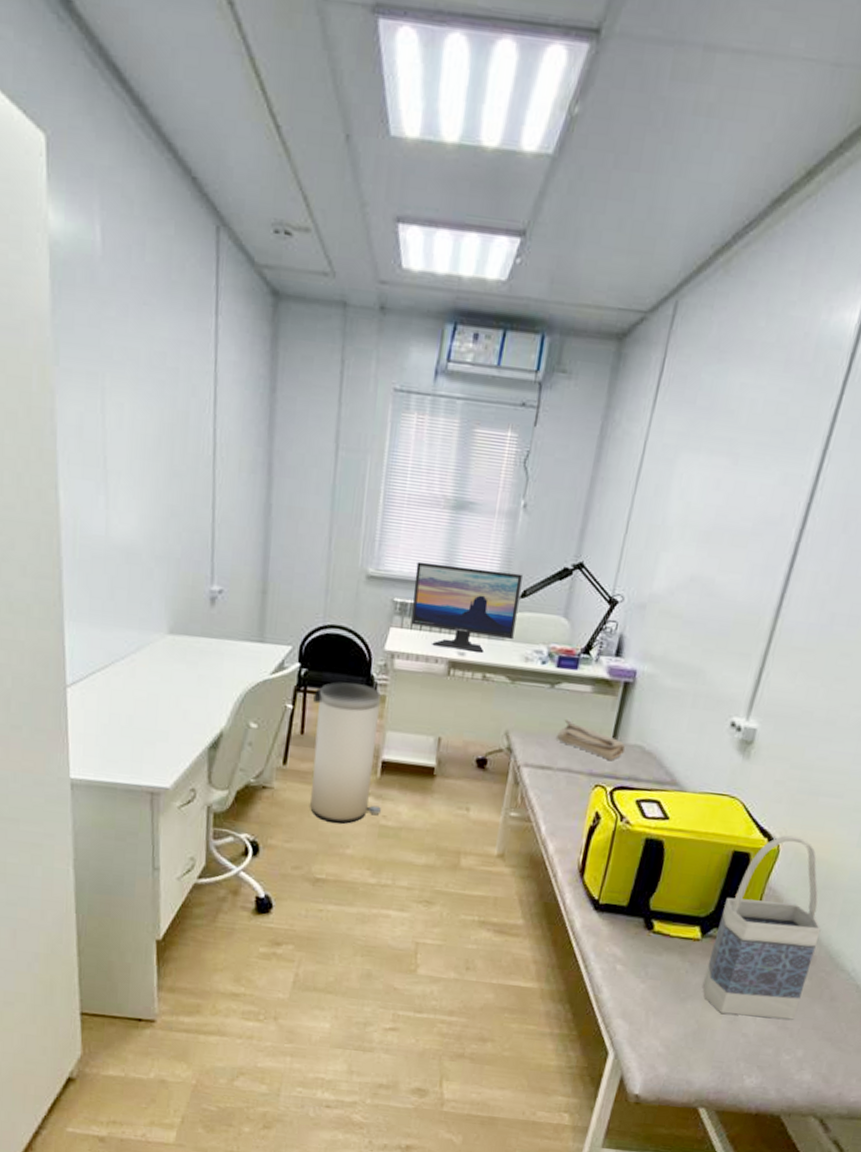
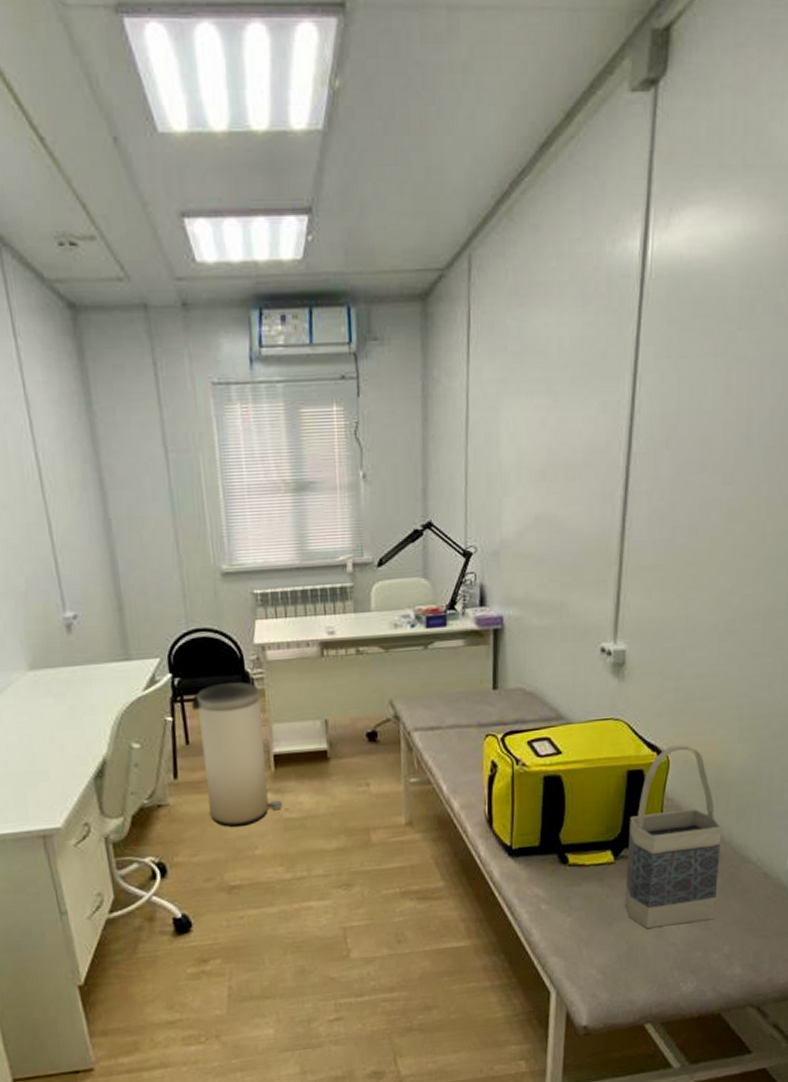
computer monitor: present [411,561,523,652] -> none [269,543,379,631]
towel: present [557,717,626,762] -> none [440,674,508,709]

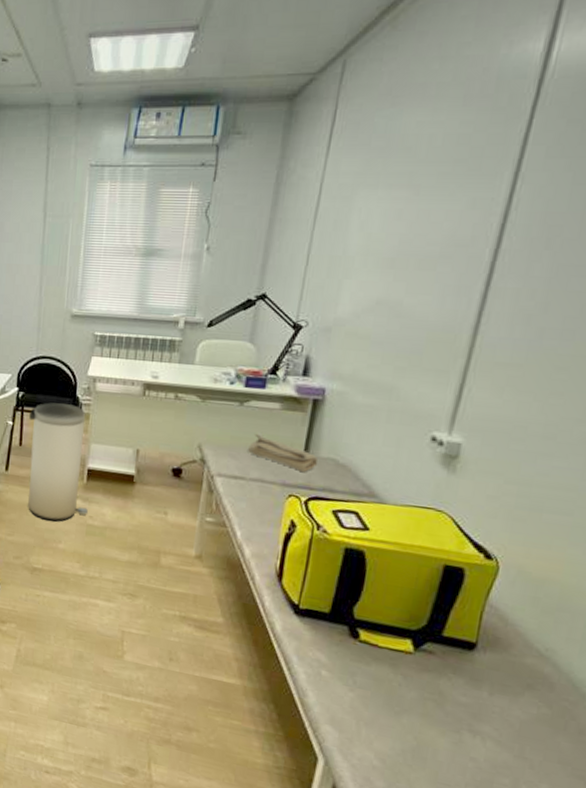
towel: none [440,674,508,709] -> present [248,432,319,473]
bag: present [624,744,722,929] -> none [418,551,559,750]

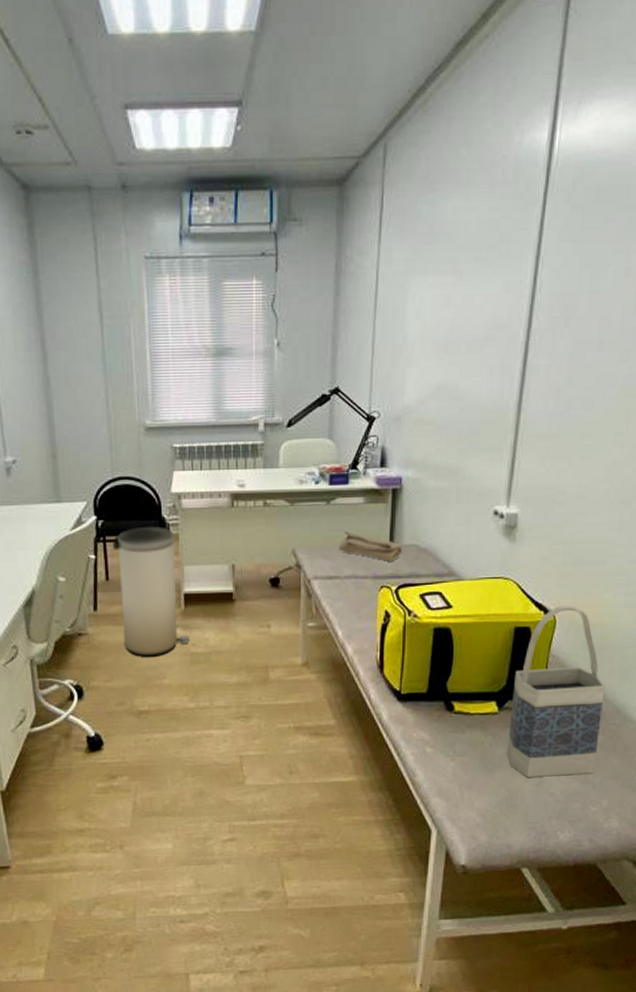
bag: none [418,551,559,750] -> present [506,605,605,777]

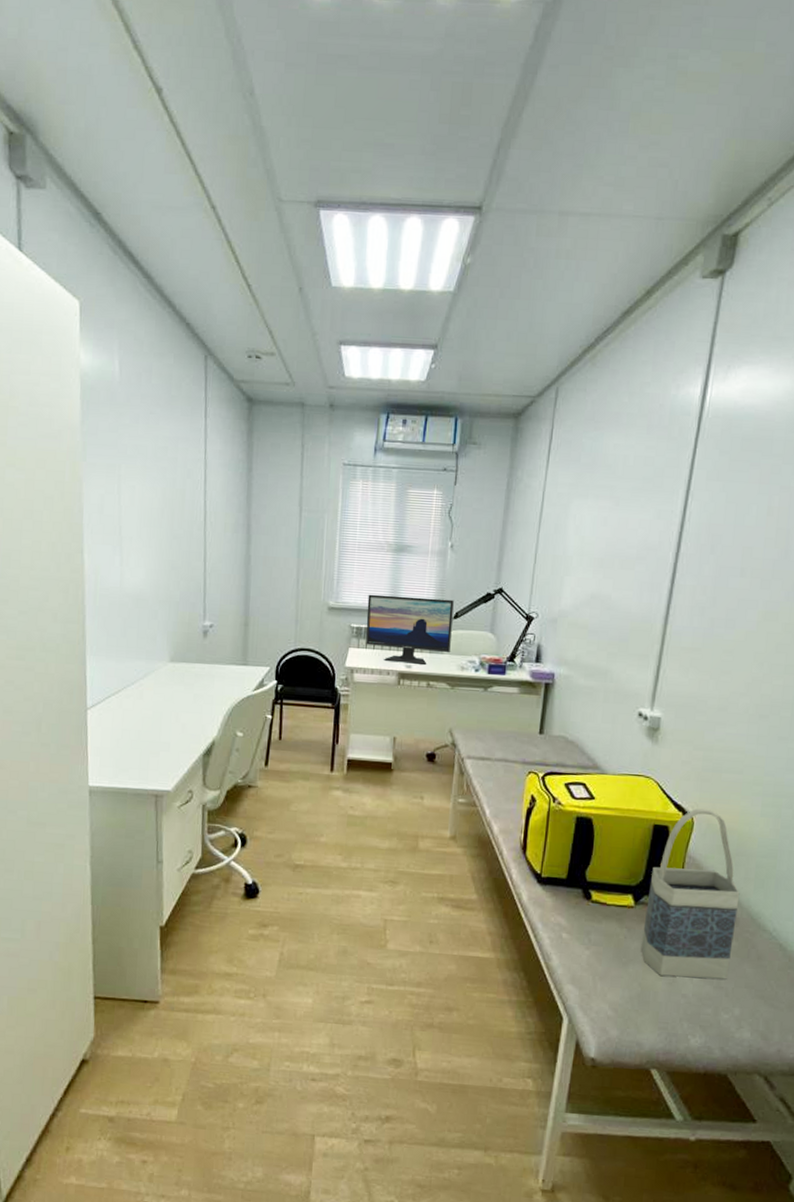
pedal bin: present [113,527,190,657] -> none [288,694,348,815]
computer monitor: none [189,406,286,483] -> present [366,594,454,665]
towel: present [339,528,403,563] -> none [493,715,552,751]

